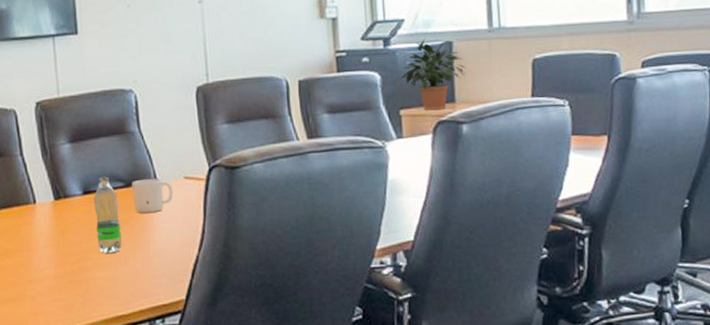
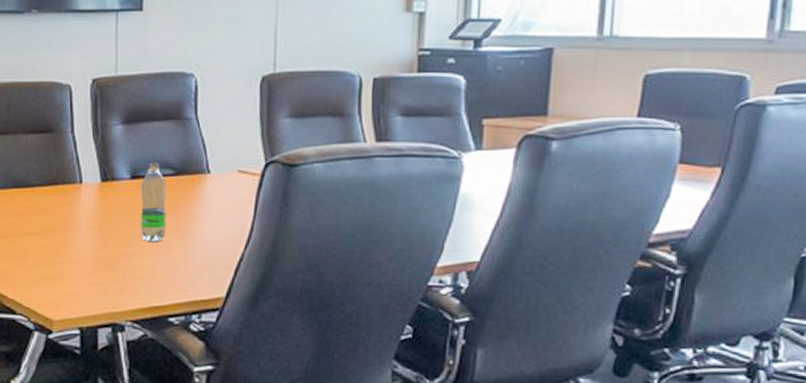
mug: present [132,178,174,213] -> none [182,168,225,204]
potted plant: present [401,38,466,111] -> none [489,42,565,123]

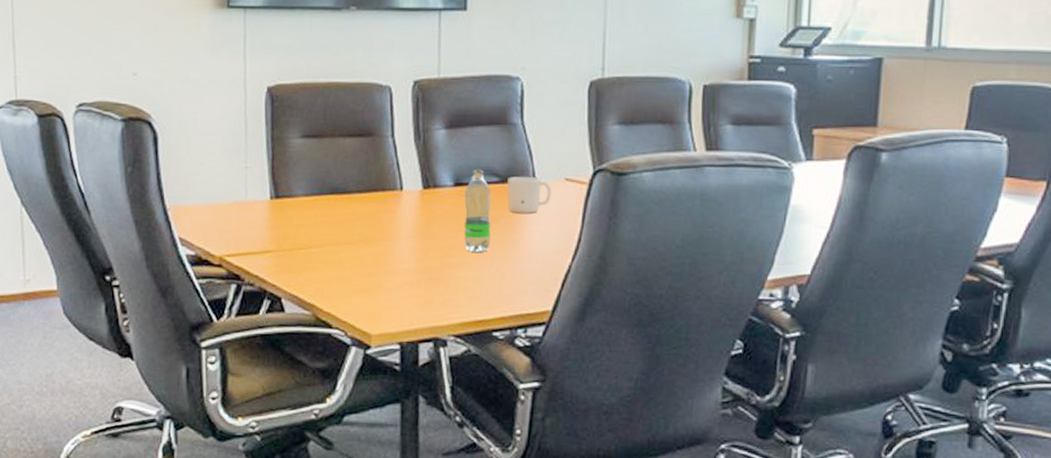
mug: none [182,168,225,204] -> present [507,176,552,213]

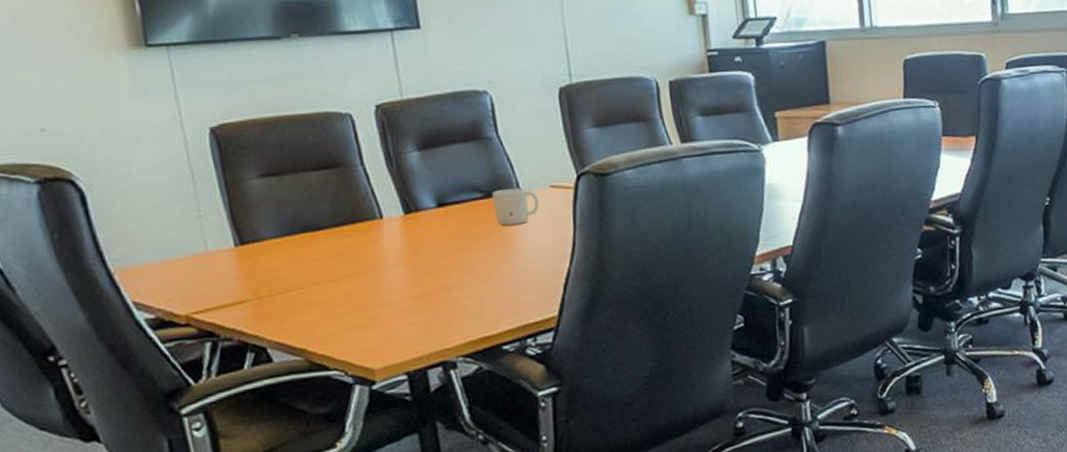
bottle: present [464,169,491,252] -> none [449,186,485,271]

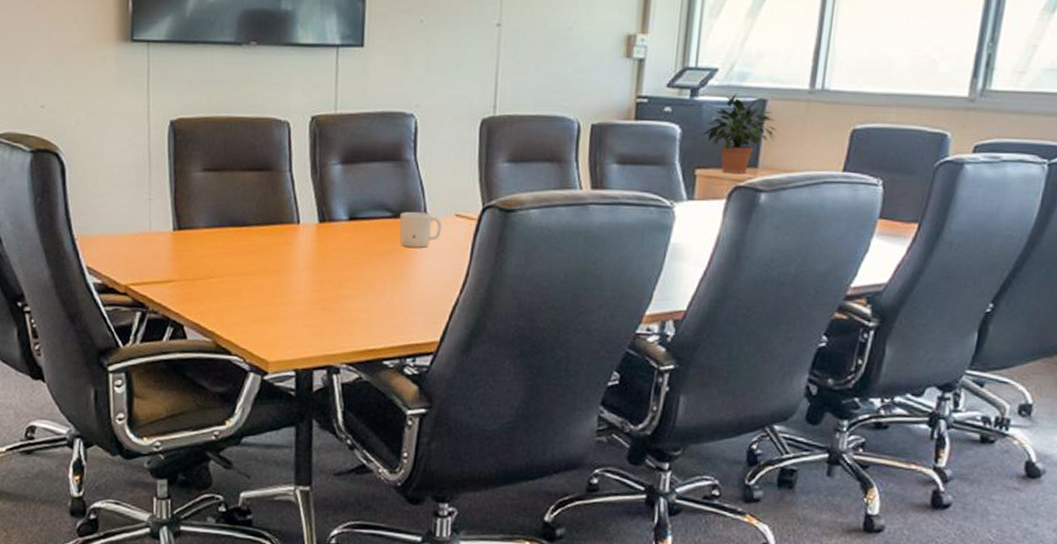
potted plant: none [775,38,839,113] -> present [704,93,777,175]

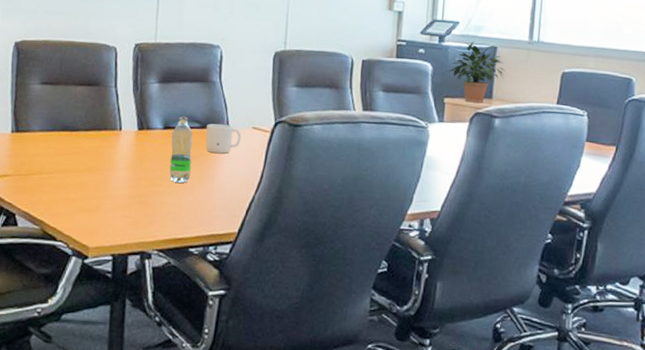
bottle: none [357,204,384,285] -> present [169,116,193,183]

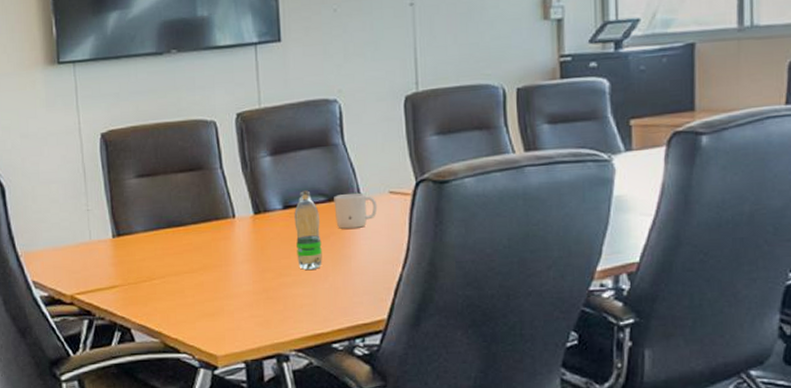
potted plant: present [450,41,505,104] -> none [634,40,709,121]

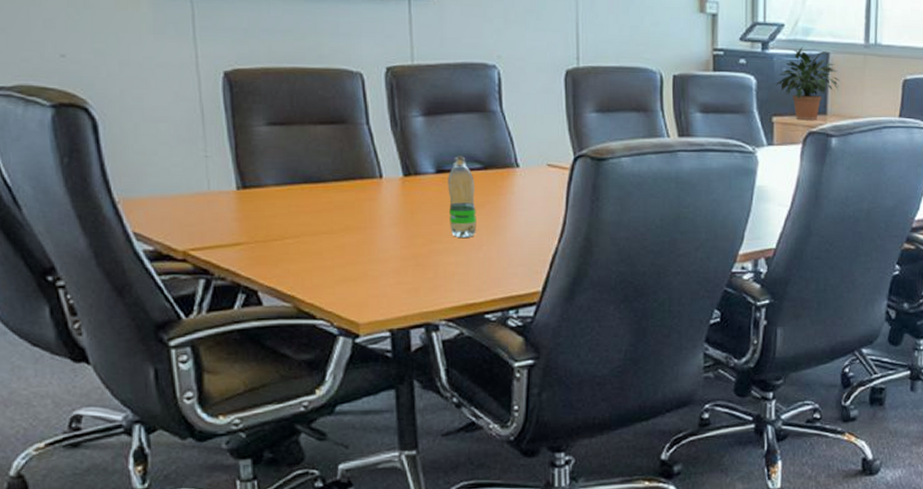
mug: present [334,192,378,229] -> none [490,162,535,198]
potted plant: none [634,40,709,121] -> present [777,46,840,121]

